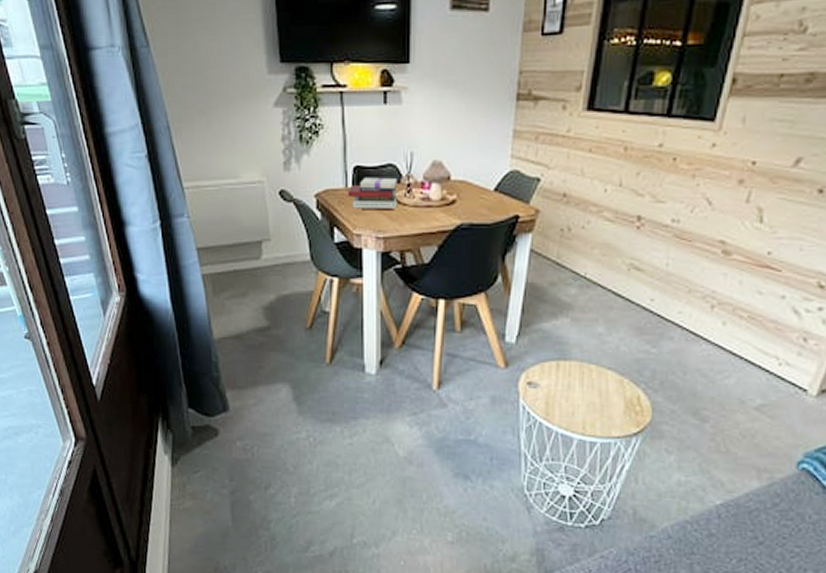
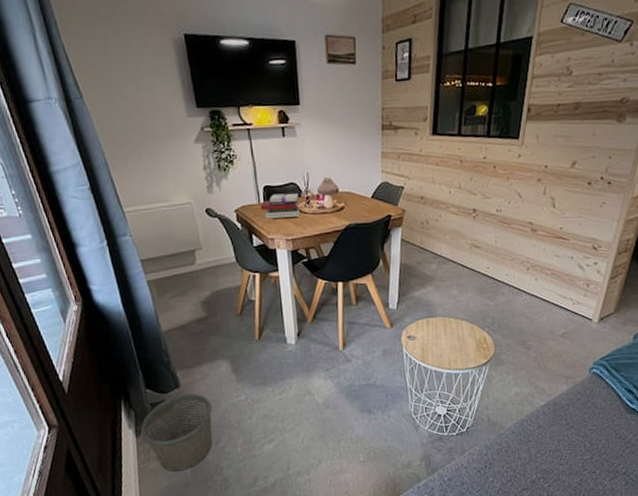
basket: none [177,420,265,517] -> present [140,393,213,472]

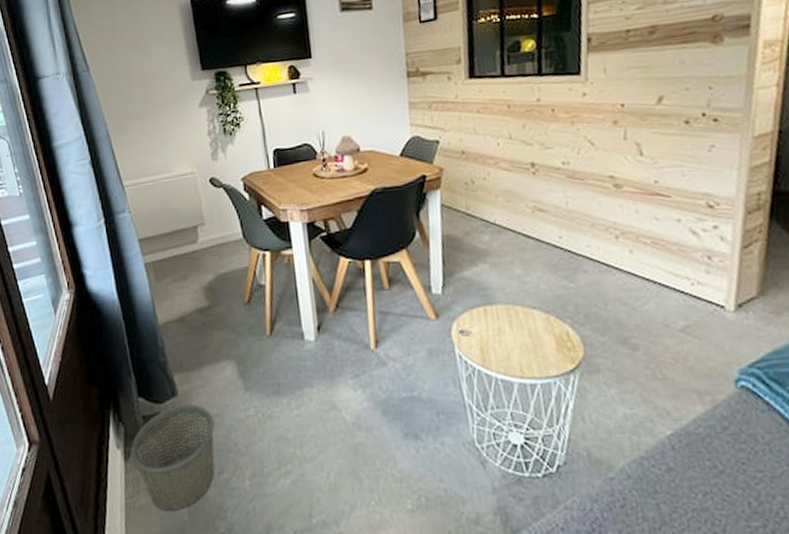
books: present [260,193,301,219] -> none [270,155,316,187]

